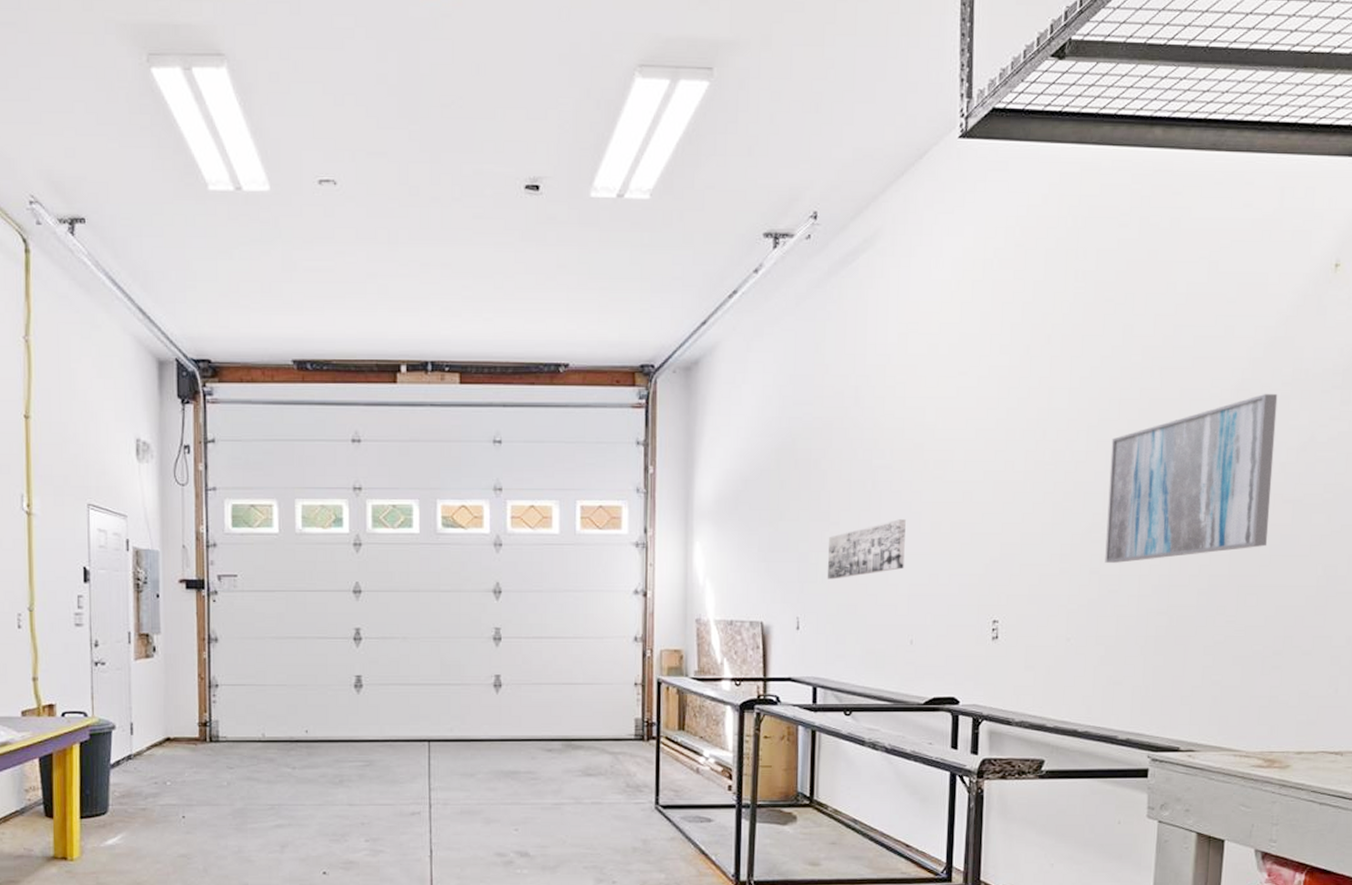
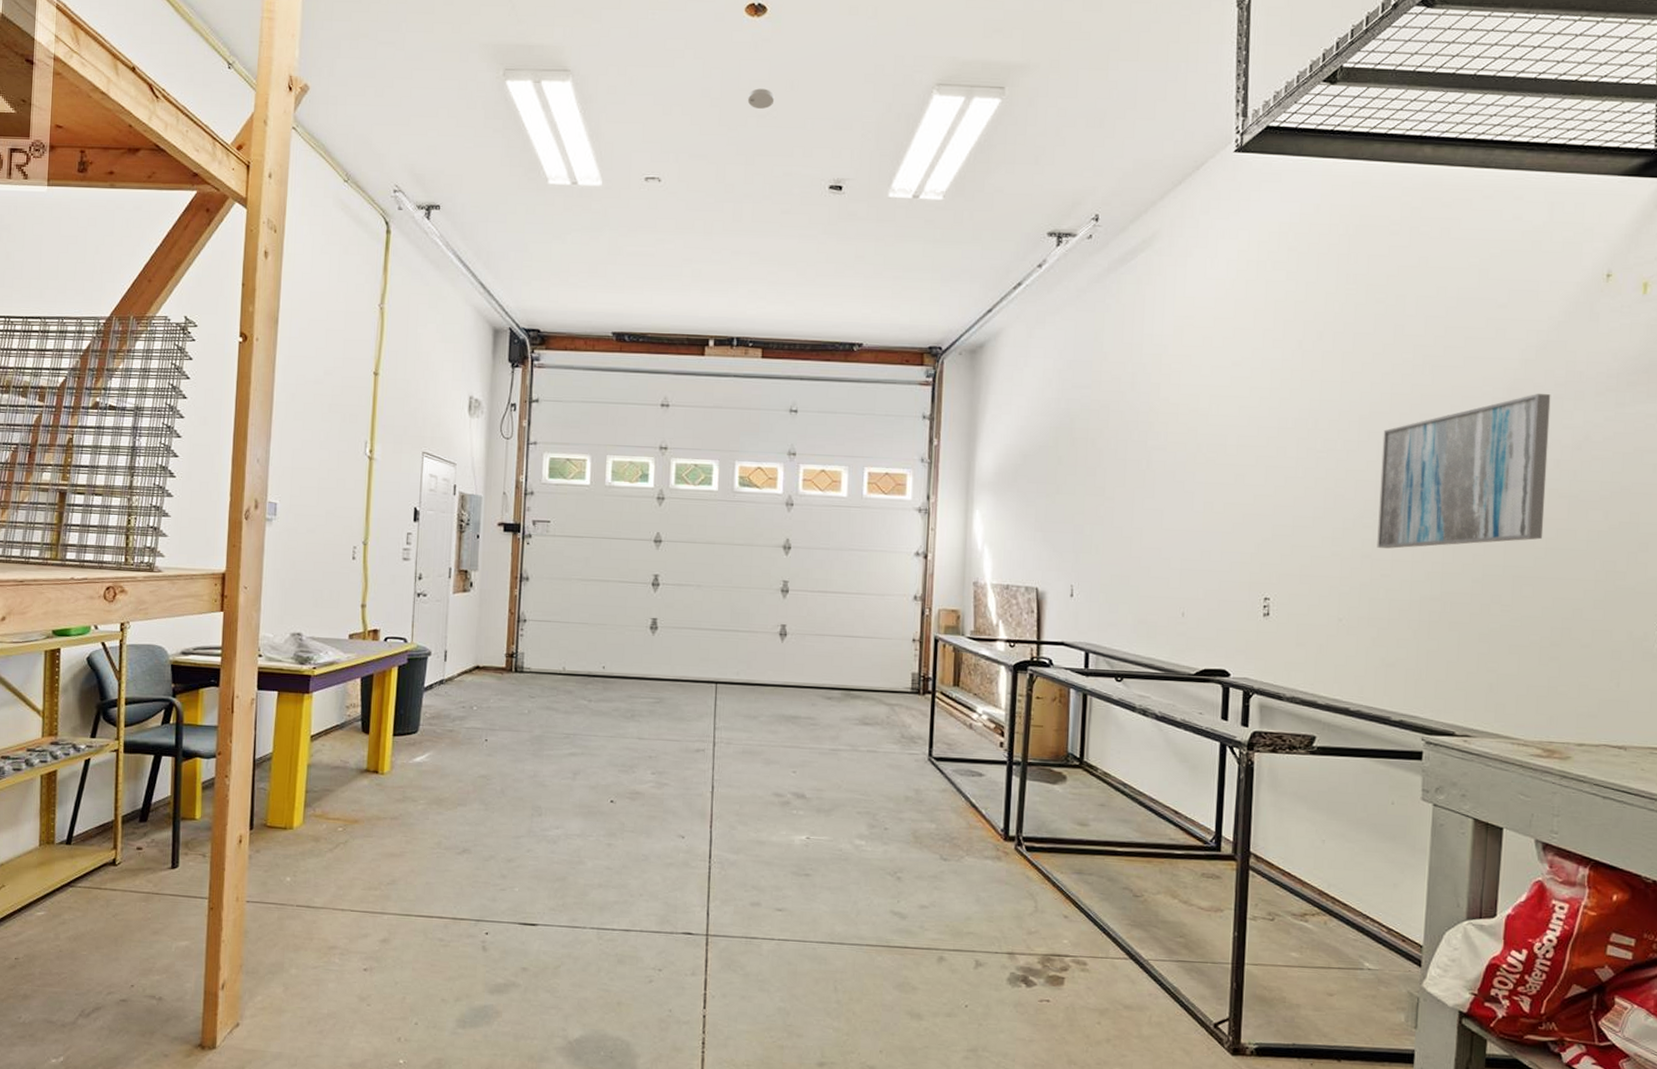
smoke detector: none [429,73,460,97] -> present [747,88,775,109]
wall art: present [827,519,906,580] -> none [1101,497,1179,551]

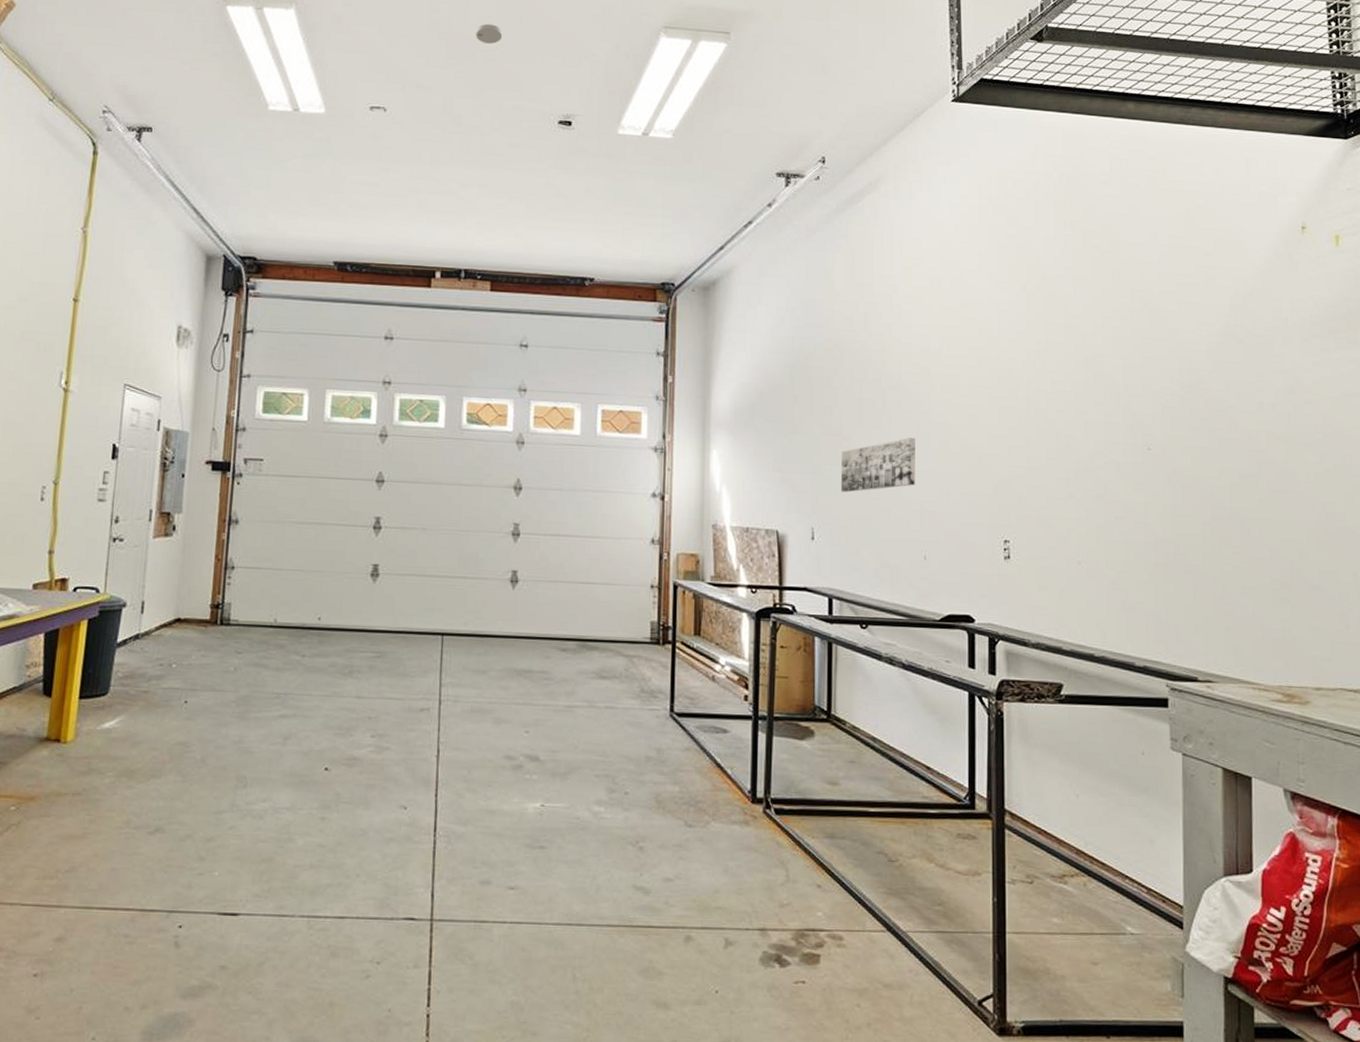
wall art: none [1101,497,1179,551] -> present [840,438,915,493]
wall art: present [1377,394,1551,549] -> none [1108,339,1265,490]

